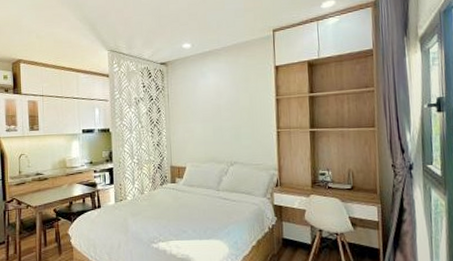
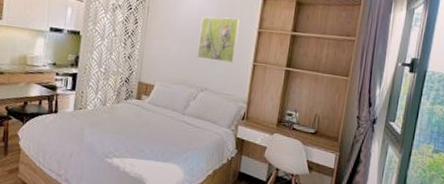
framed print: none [219,89,258,135] -> present [197,16,240,63]

